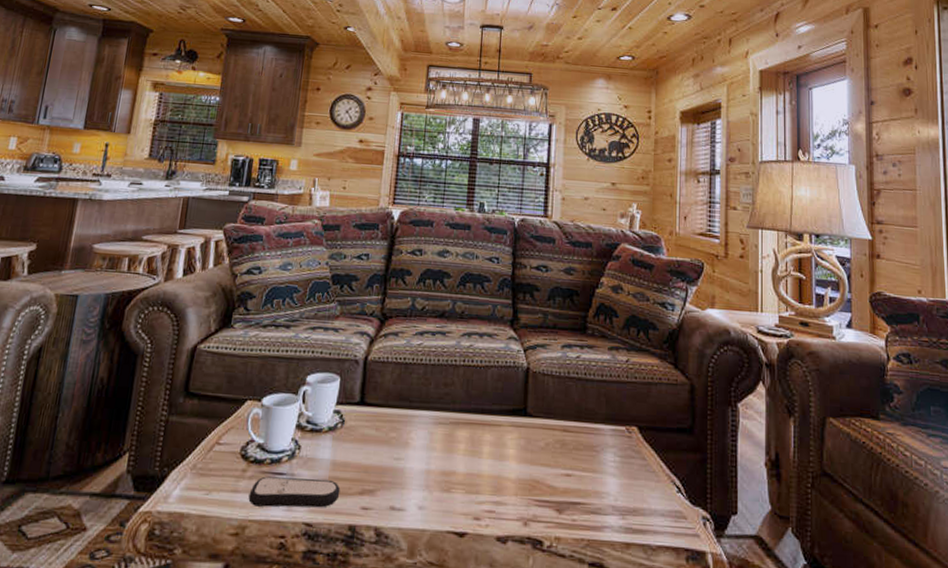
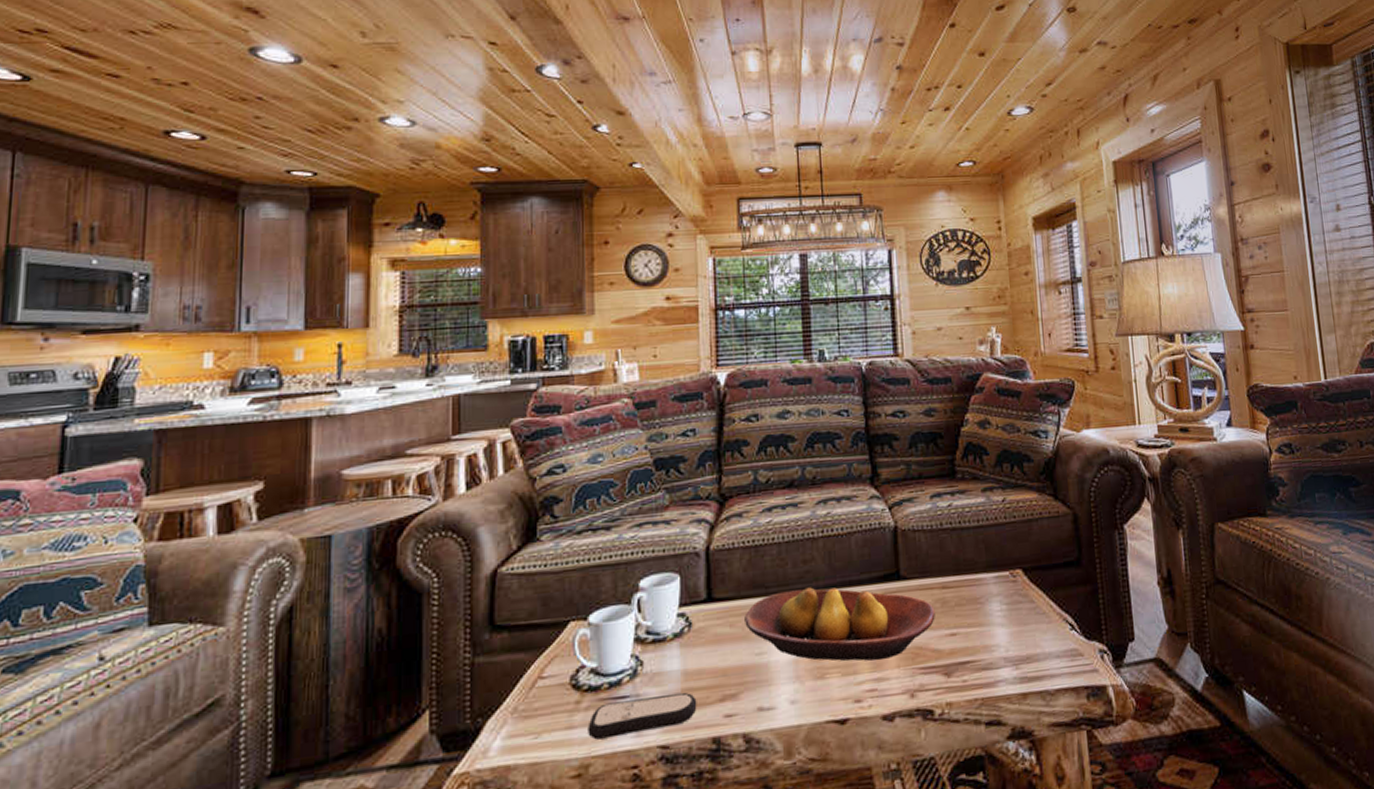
fruit bowl: none [388,407,554,486] -> present [744,587,935,661]

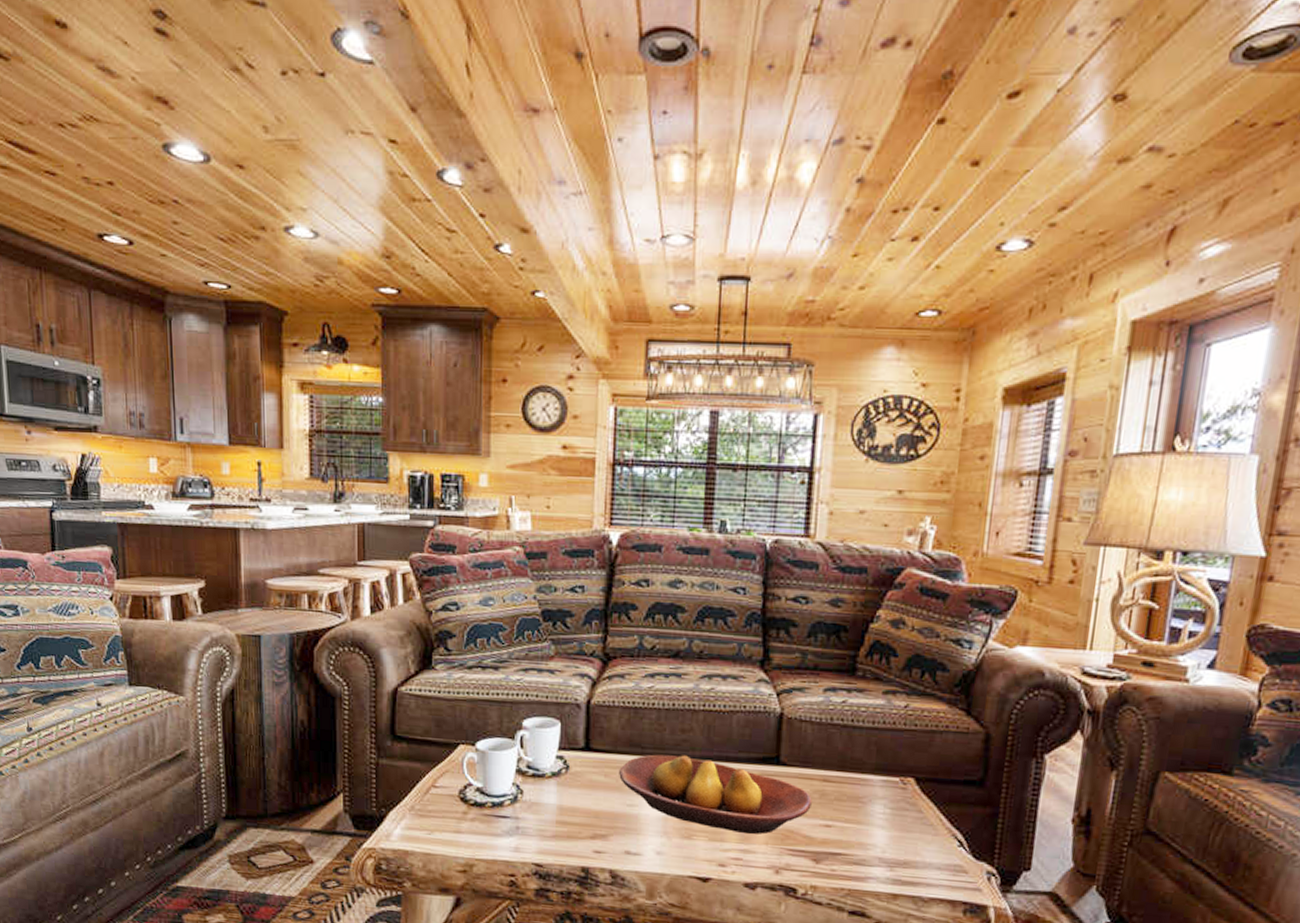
remote control: present [588,692,697,740] -> none [473,819,570,850]

